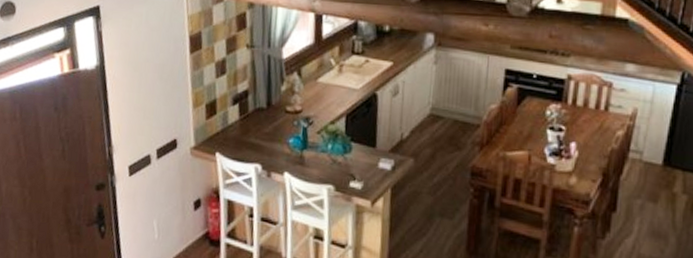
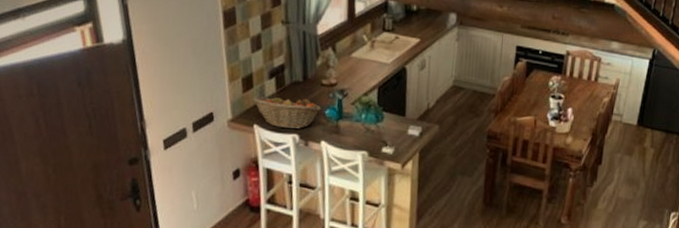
fruit basket: none [215,123,285,159] -> present [252,96,321,130]

